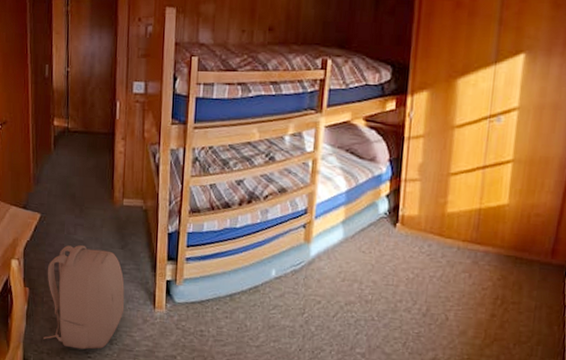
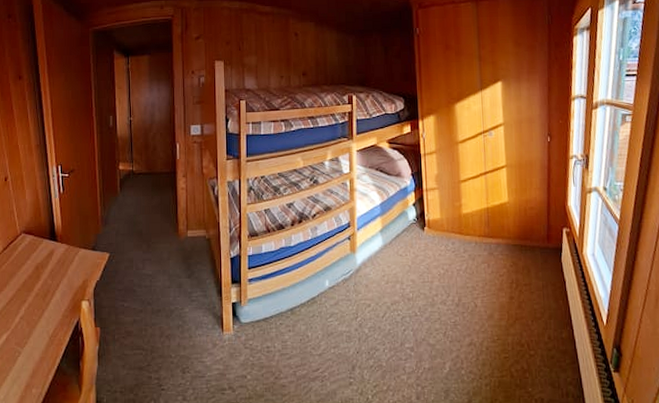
backpack: present [43,245,125,350] -> none [116,279,195,383]

